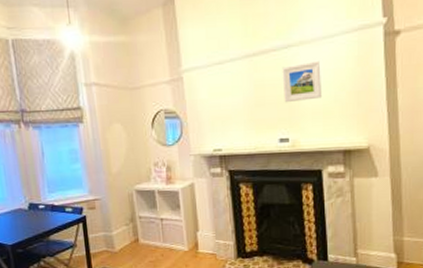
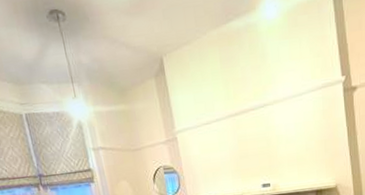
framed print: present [282,60,323,103] -> none [260,116,296,154]

